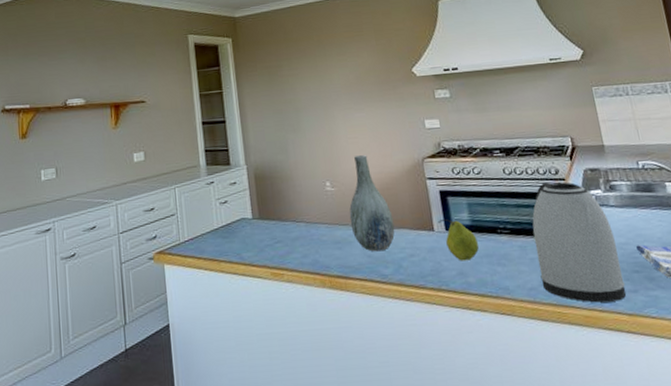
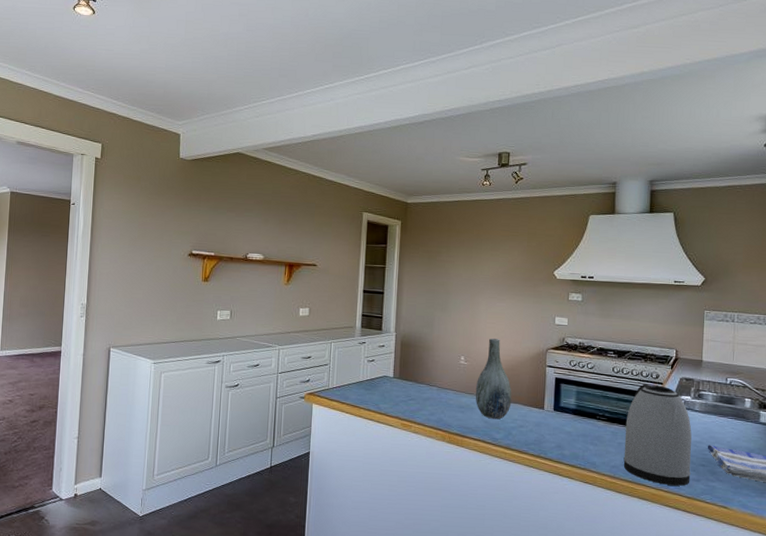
fruit: present [438,219,479,261] -> none [549,401,579,437]

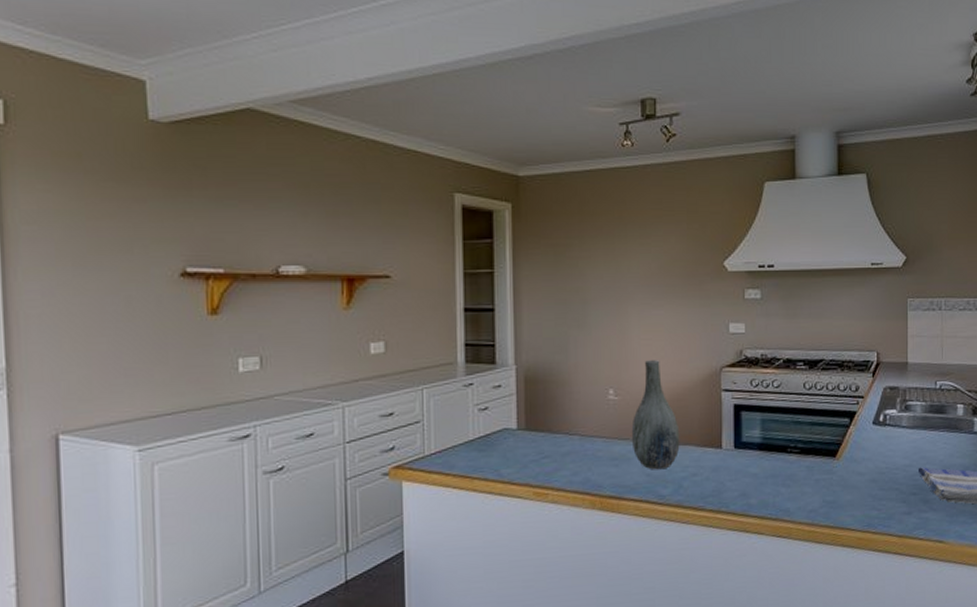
kettle: present [623,383,692,486] -> none [822,399,901,525]

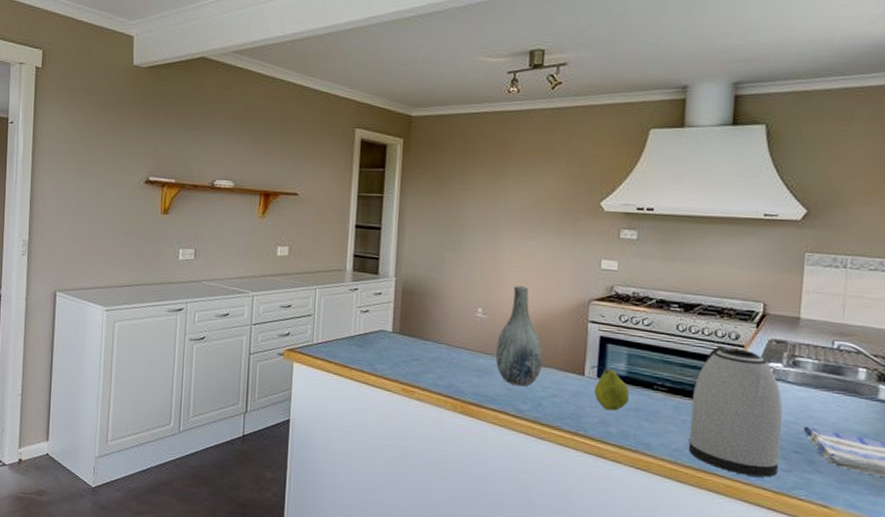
fruit: none [727,436,767,482] -> present [591,366,630,411]
kettle: none [822,399,901,525] -> present [688,346,783,477]

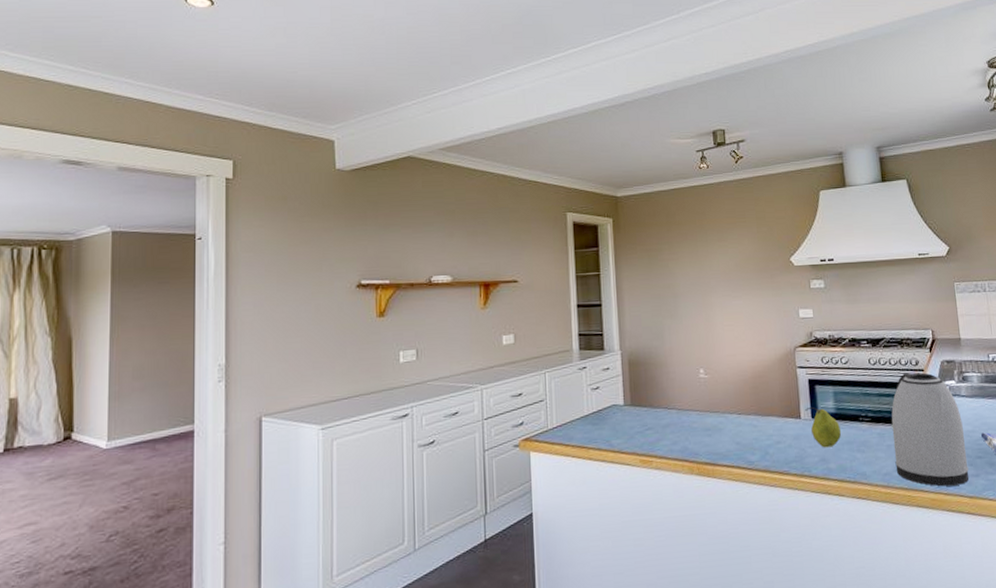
vase: present [495,286,543,387] -> none [720,343,764,439]

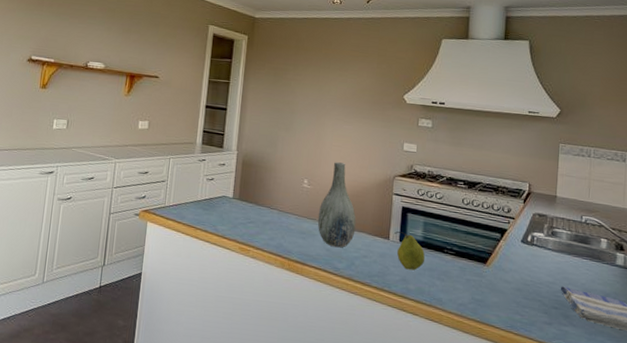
vase: none [720,343,764,439] -> present [317,162,356,248]
kettle: present [891,372,969,487] -> none [471,217,544,329]

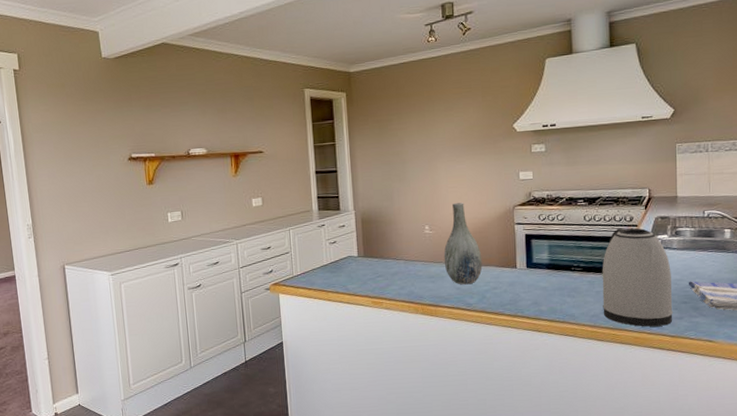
fruit: present [394,231,426,271] -> none [521,258,554,293]
kettle: none [471,217,544,329] -> present [602,228,673,327]

